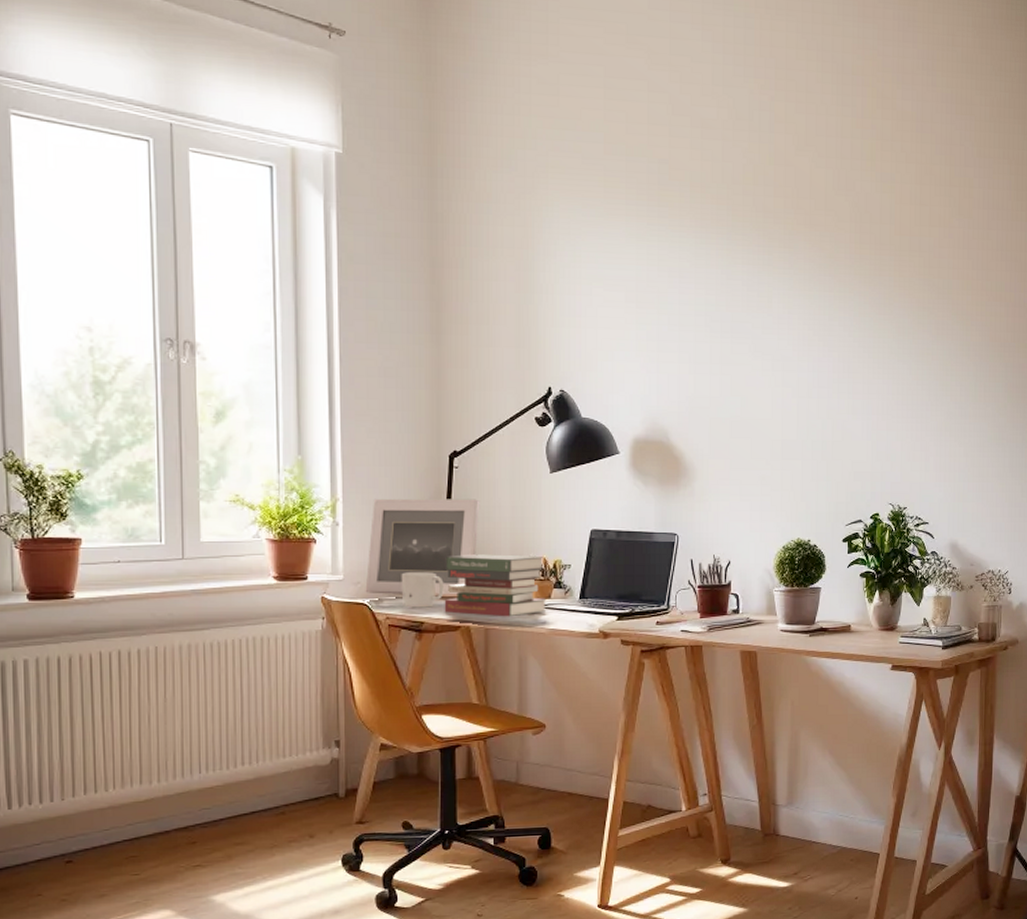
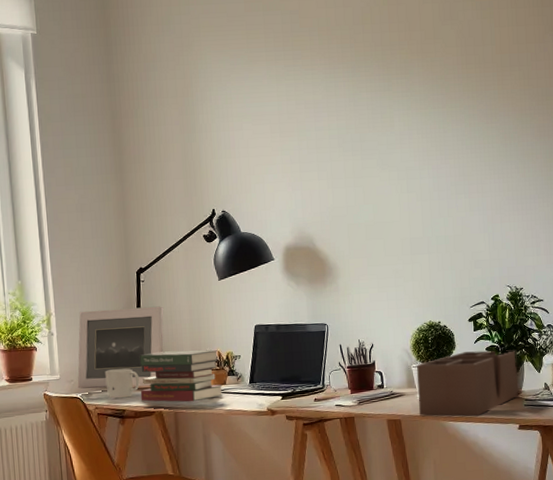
desk organizer: none [779,577,895,653] -> present [417,350,519,417]

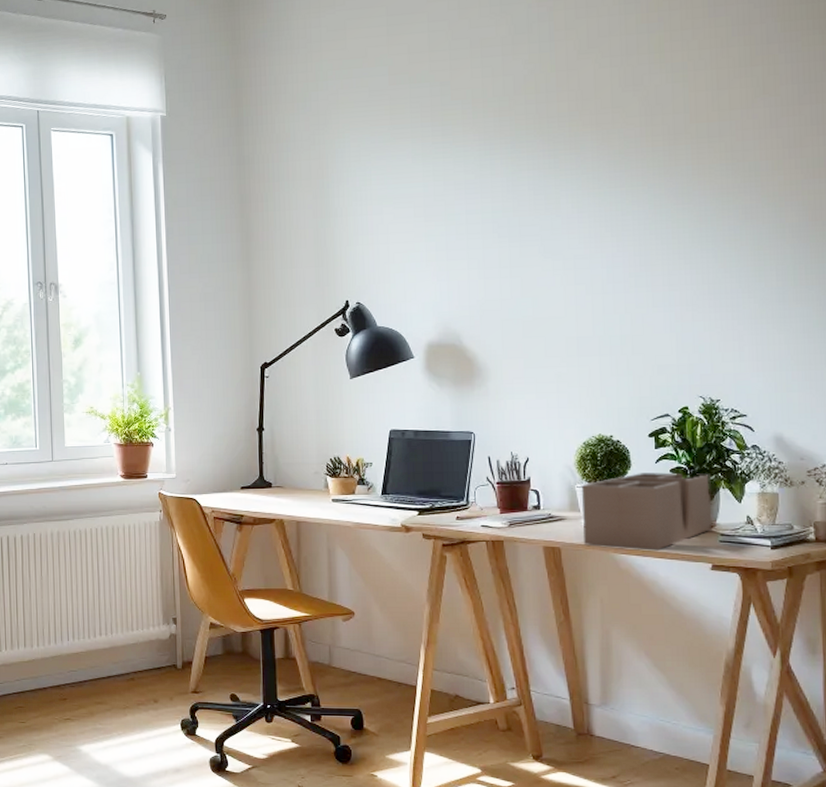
picture frame: present [77,306,164,389] -> none [194,404,289,492]
mug: present [105,368,140,399] -> none [223,471,260,502]
books: present [140,350,223,402] -> none [260,454,351,511]

